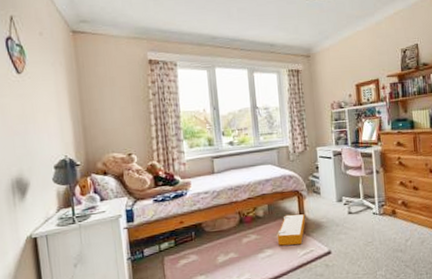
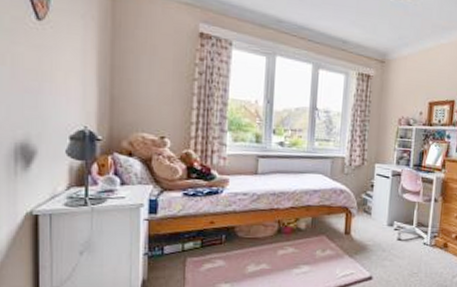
storage bin: present [277,214,305,246] -> none [316,231,350,266]

